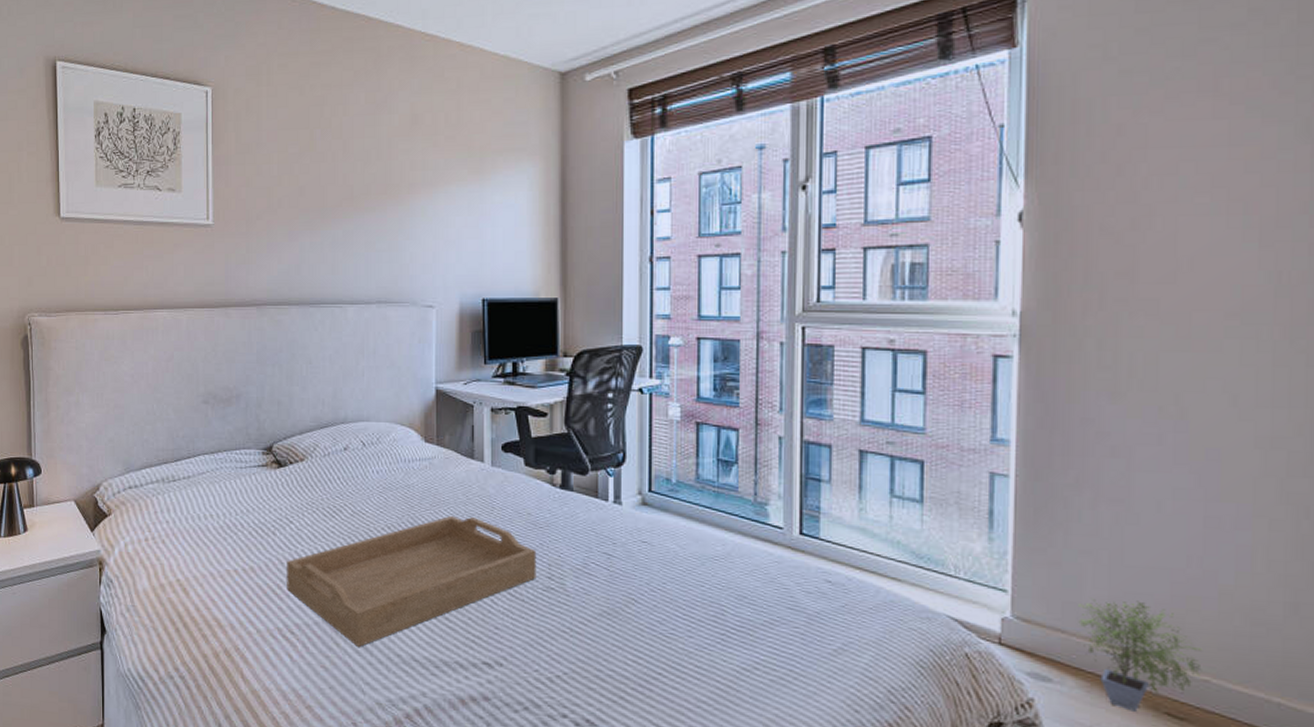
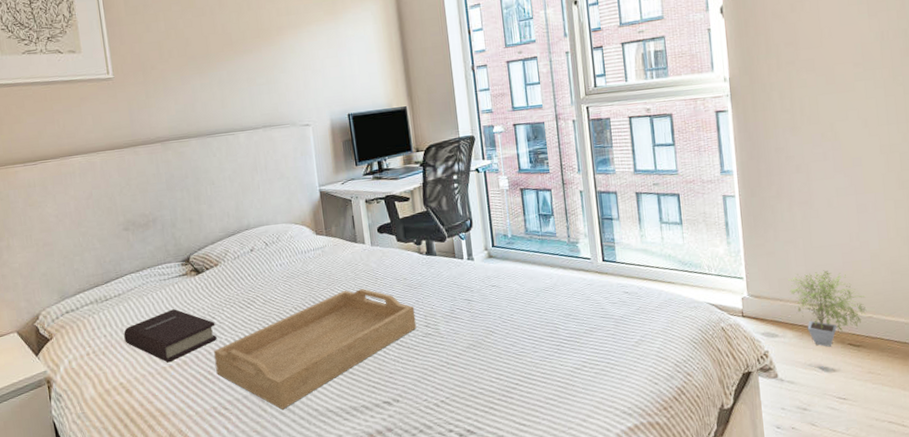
book: none [188,504,292,566] -> present [124,309,217,363]

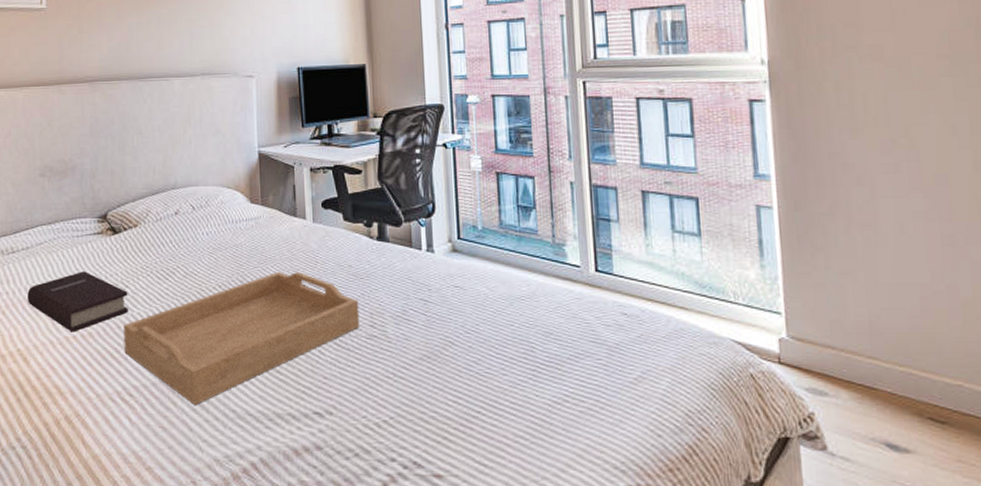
potted plant: present [788,270,867,347] -> none [844,315,955,419]

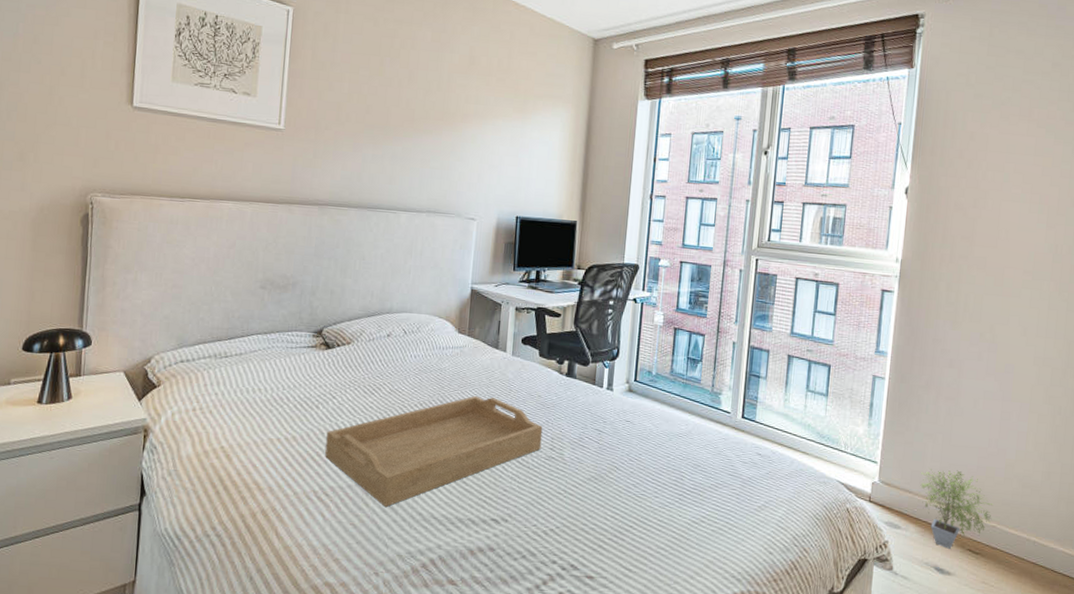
book: present [27,271,128,332] -> none [236,380,335,435]
potted plant: none [844,315,955,419] -> present [920,469,993,549]

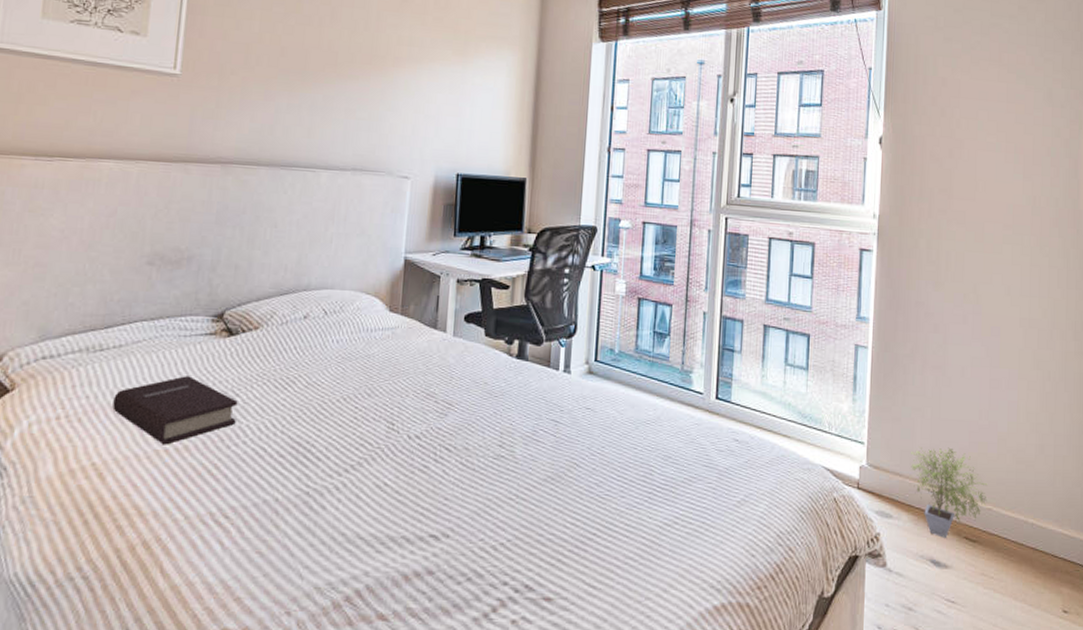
book: none [236,380,335,435] -> present [112,376,238,445]
serving tray: present [325,396,543,507] -> none [225,386,490,528]

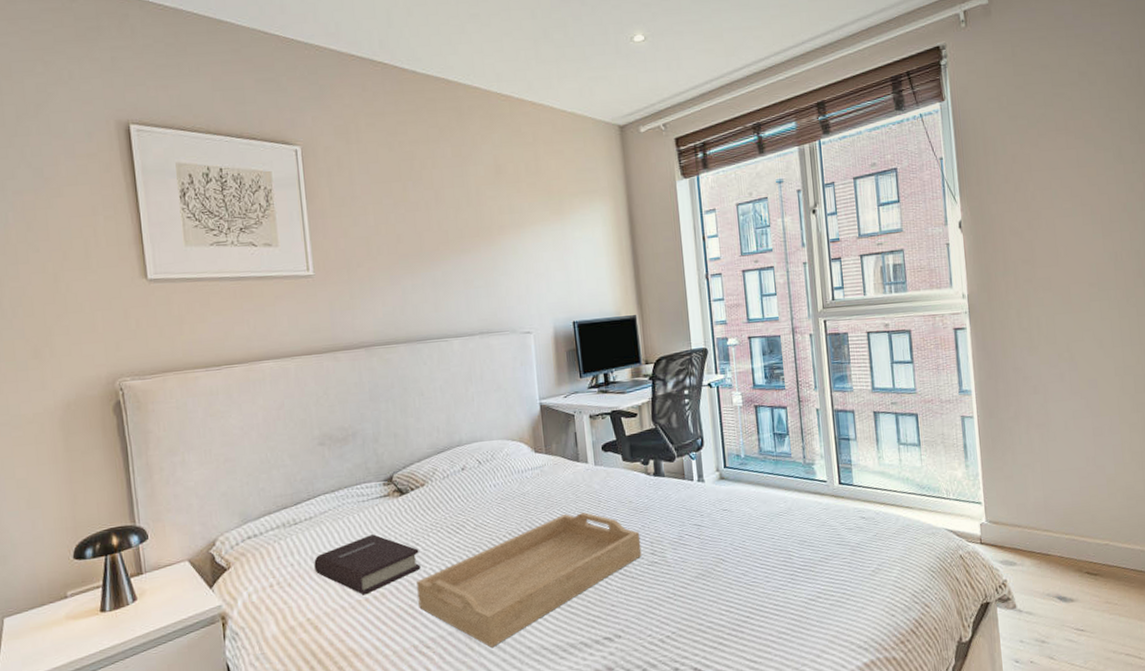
serving tray: none [225,386,490,528] -> present [417,512,642,648]
potted plant: present [911,447,988,538] -> none [1026,495,1104,576]

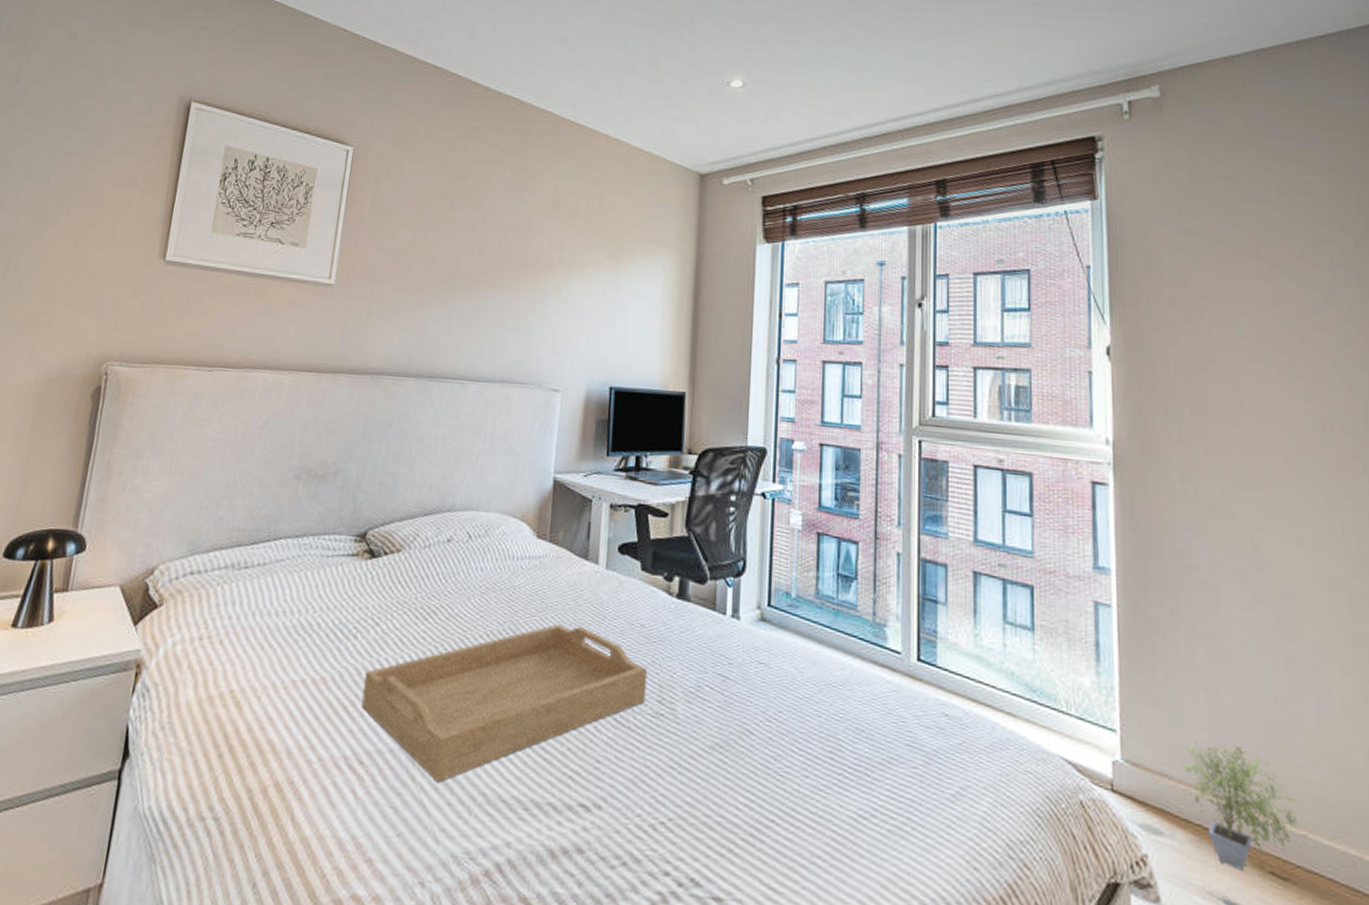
book: present [314,534,421,595] -> none [253,599,377,675]
potted plant: none [1026,495,1104,576] -> present [1182,742,1299,871]

